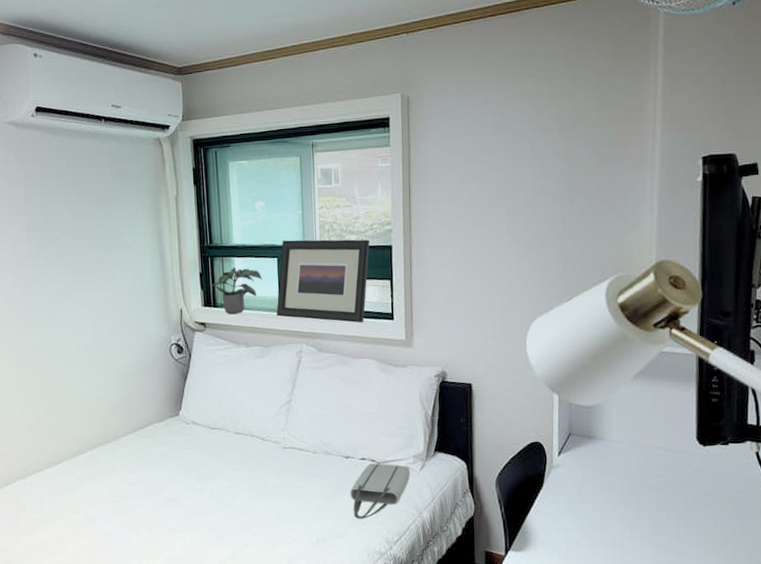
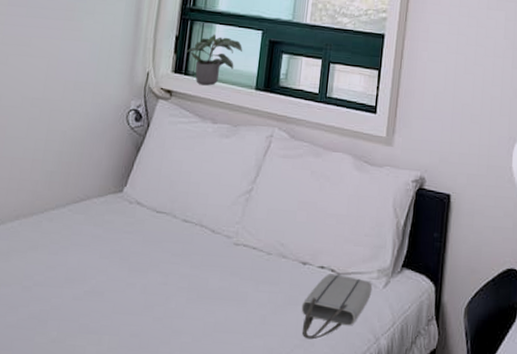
picture frame: present [276,239,370,323] -> none [252,13,362,113]

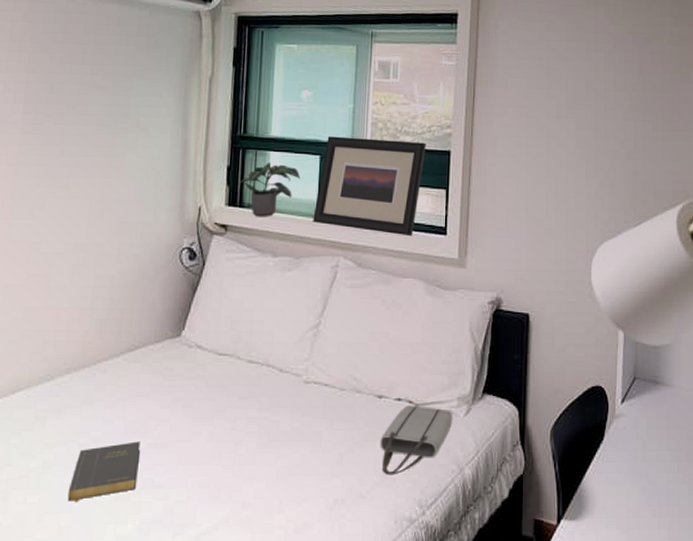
book: none [8,288,79,342] -> present [67,441,140,503]
picture frame: none [252,13,362,113] -> present [313,136,426,237]

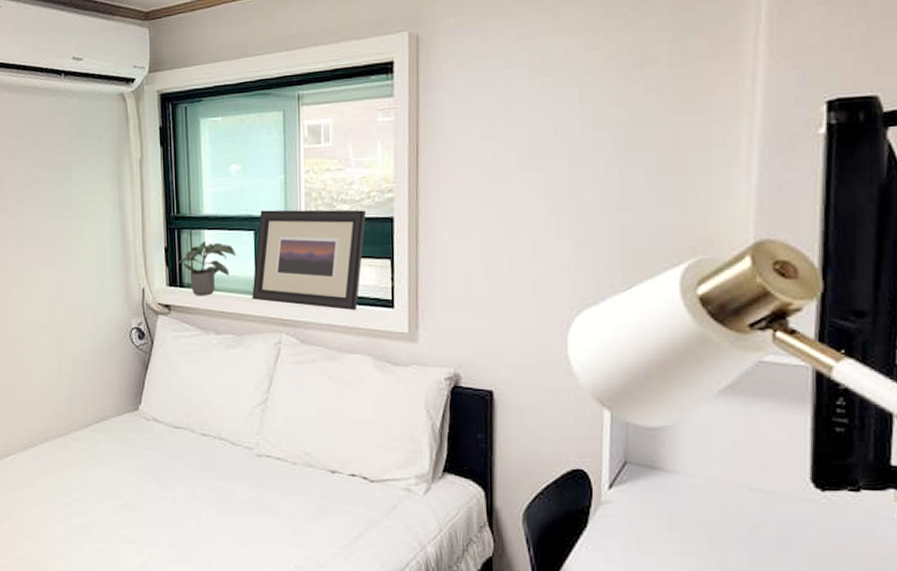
book: present [67,441,140,503] -> none [59,502,115,552]
tote bag: present [380,405,453,476] -> none [336,481,412,548]

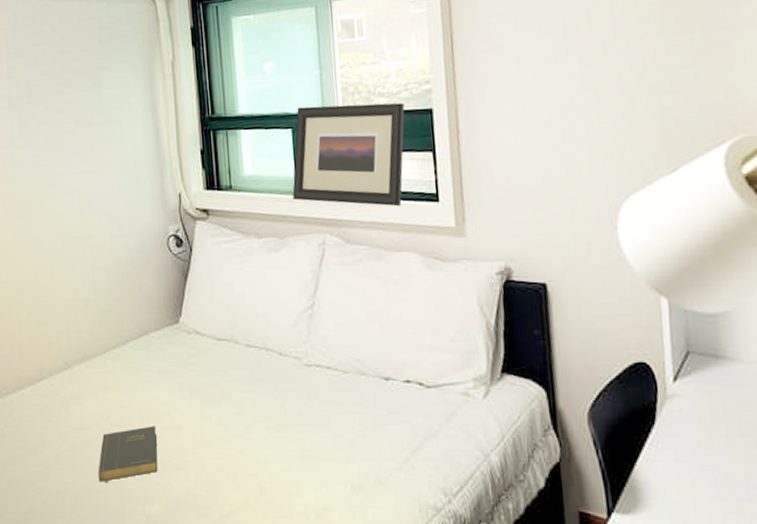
book: none [59,502,115,552] -> present [98,426,158,484]
potted plant: present [176,240,237,296] -> none [213,141,275,199]

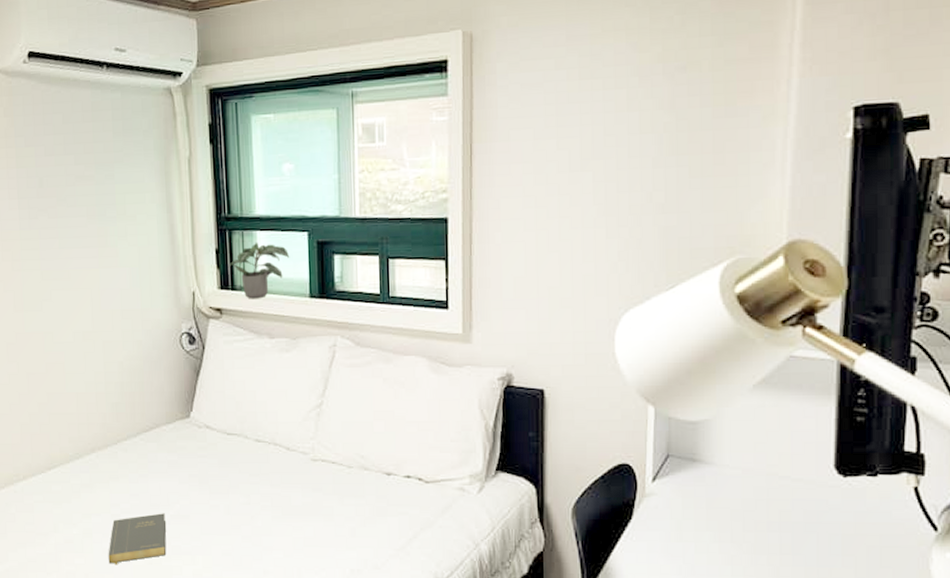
potted plant: none [213,141,275,199] -> present [228,242,290,299]
picture frame: present [292,102,405,207] -> none [306,210,420,313]

